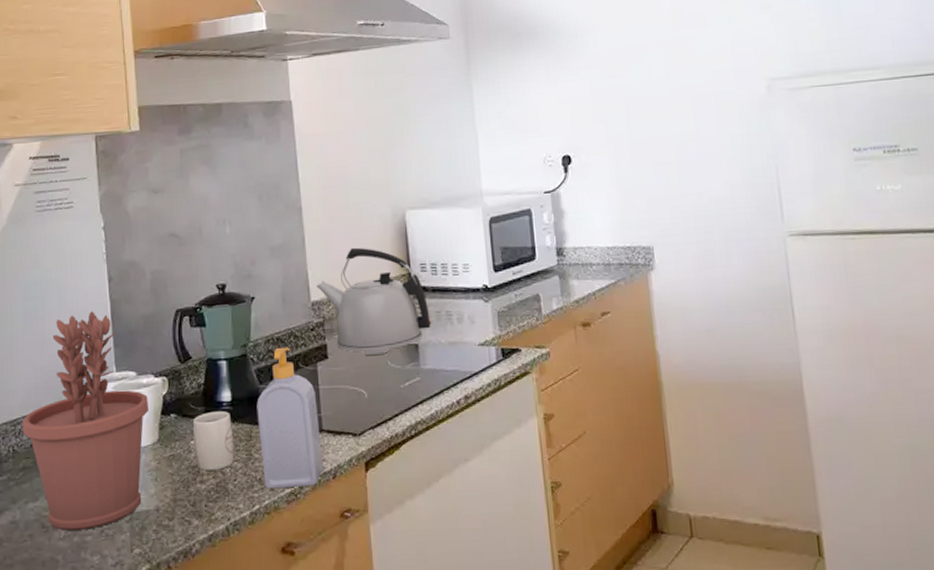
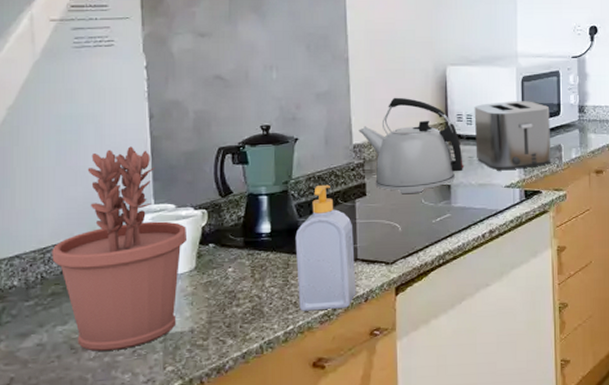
mug: present [193,411,235,471] -> none [232,242,272,295]
toaster: none [438,245,530,327] -> present [474,101,552,171]

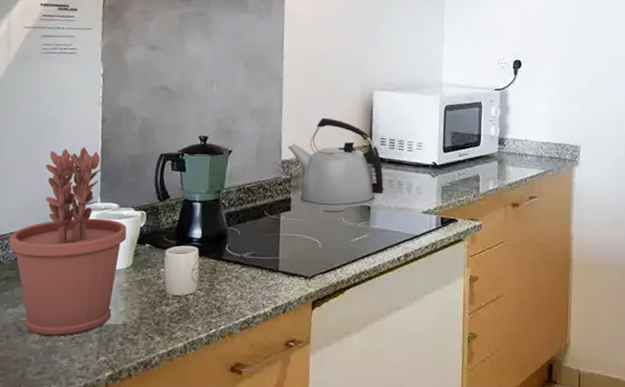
mug: none [232,242,272,295] -> present [163,246,200,296]
soap bottle: present [295,184,356,311] -> none [222,196,277,318]
toaster: present [474,101,552,171] -> none [396,128,470,196]

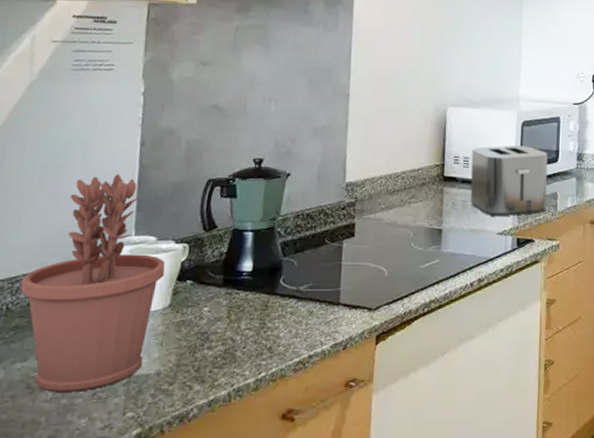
mug: present [163,246,200,296] -> none [206,281,250,337]
kettle: present [288,117,385,212] -> none [353,136,458,236]
toaster: none [396,128,470,196] -> present [470,145,548,217]

